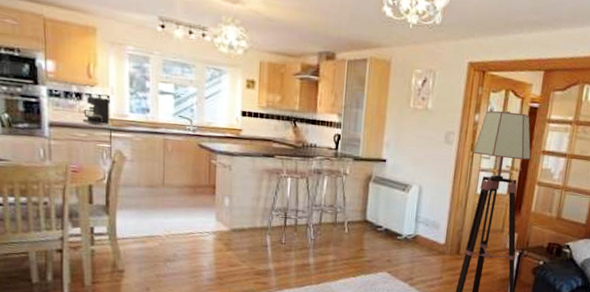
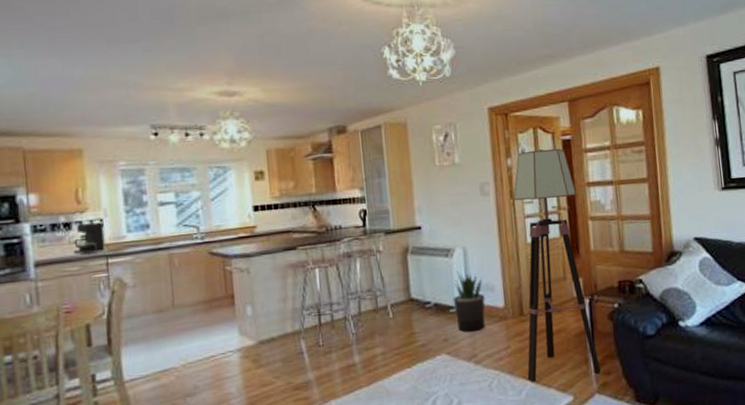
planter: none [401,205,431,260] -> present [453,271,485,332]

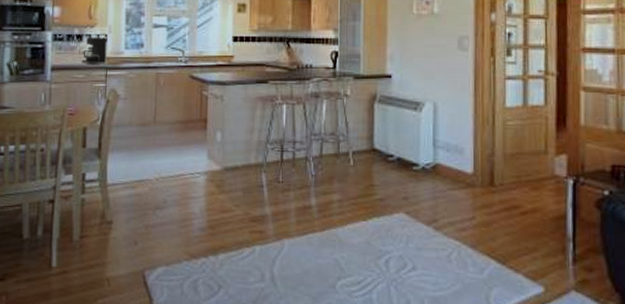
planter: present [453,271,485,332] -> none [417,126,452,196]
floor lamp: present [513,148,601,382] -> none [492,6,580,267]

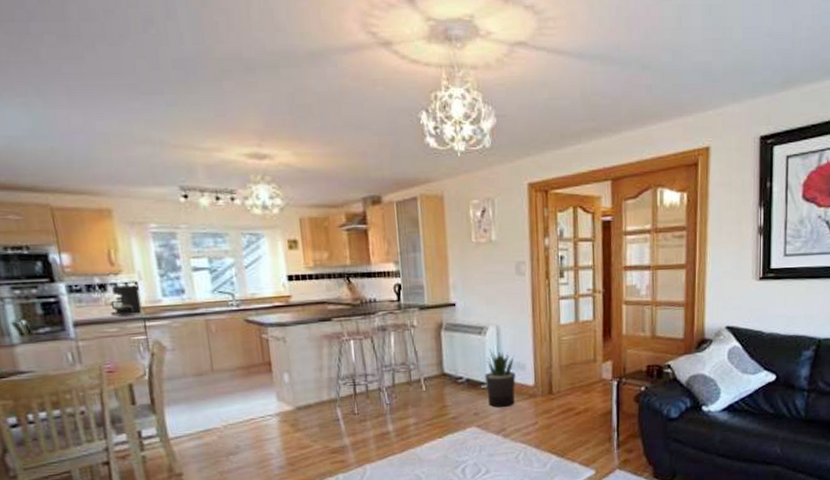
planter: none [417,126,452,196] -> present [484,348,516,408]

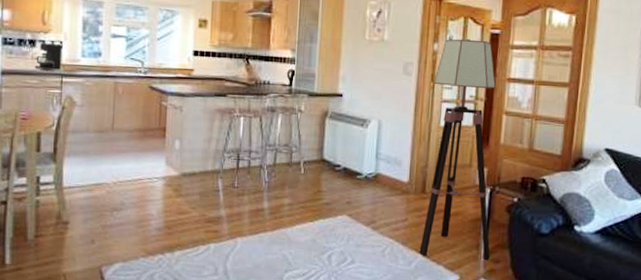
planter: present [484,348,516,408] -> none [361,141,393,201]
floor lamp: none [549,229,623,456] -> present [419,39,496,260]

